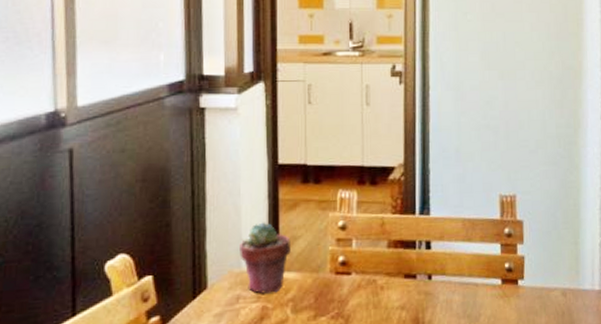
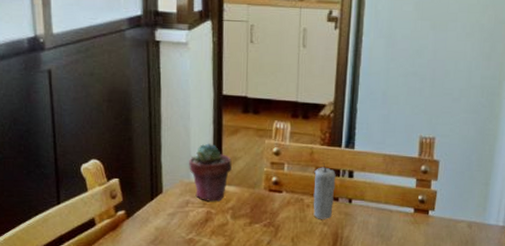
candle: none [387,234,412,303] -> present [313,162,336,219]

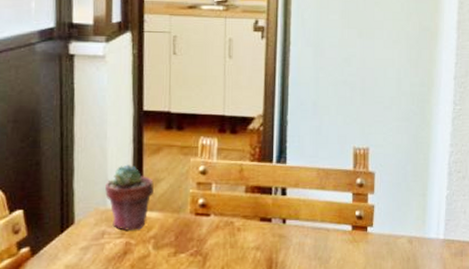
candle: present [313,162,336,219] -> none [244,180,268,244]

